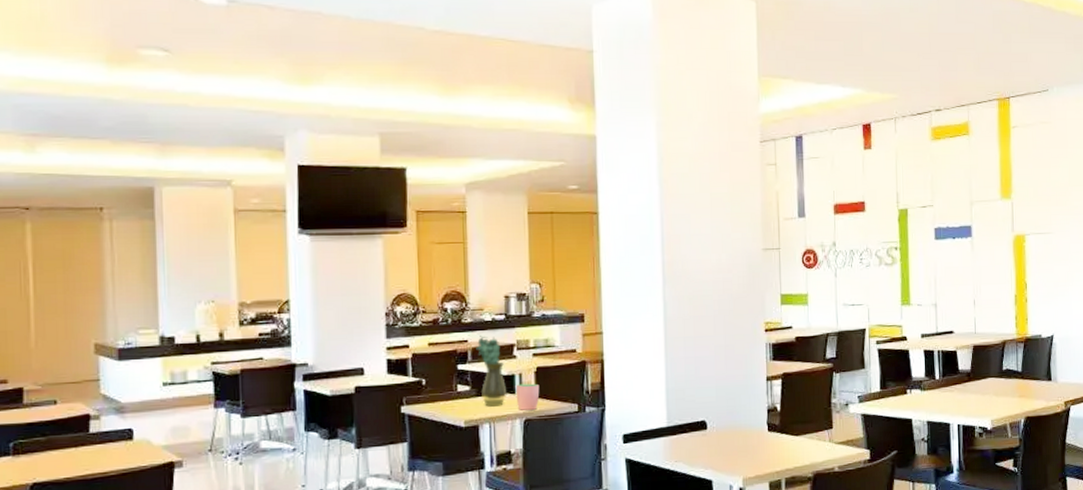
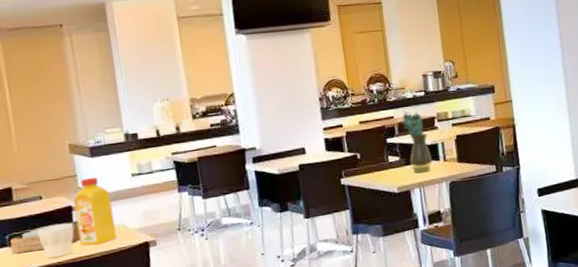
napkin holder: none [13,433,96,465] -> present [10,222,80,254]
cup: none [46,434,90,473] -> present [37,223,74,258]
juice bottle: none [92,383,137,461] -> present [73,177,117,246]
cup: present [515,383,540,410] -> none [439,150,461,175]

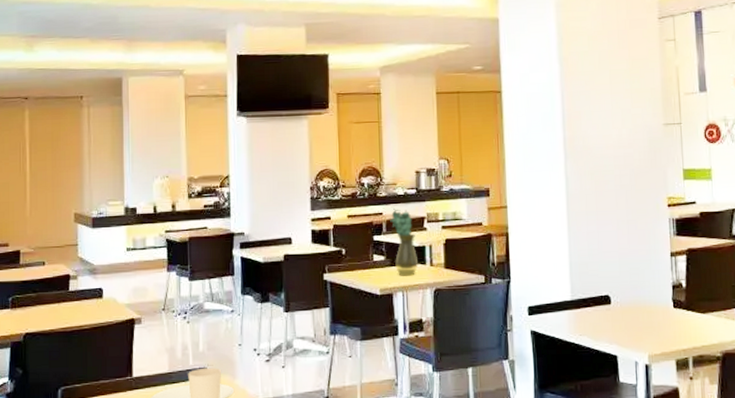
napkin holder: present [10,222,80,254] -> none [11,290,73,317]
cup: present [37,223,74,258] -> none [36,292,70,325]
juice bottle: present [73,177,117,246] -> none [72,247,106,316]

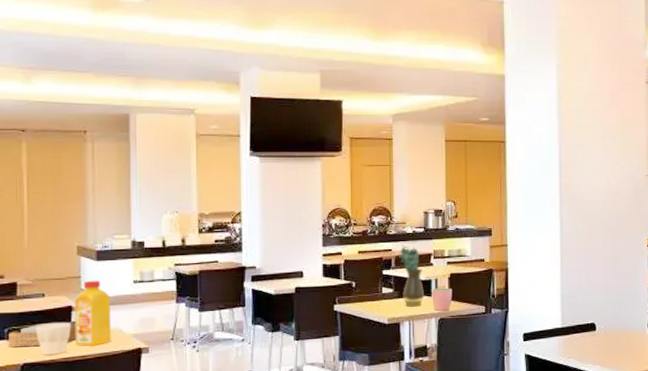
napkin holder: none [11,290,73,317] -> present [8,322,76,348]
cup: none [36,292,70,325] -> present [35,323,72,355]
juice bottle: none [72,247,106,316] -> present [74,280,111,346]
cup: none [426,255,449,280] -> present [432,288,453,311]

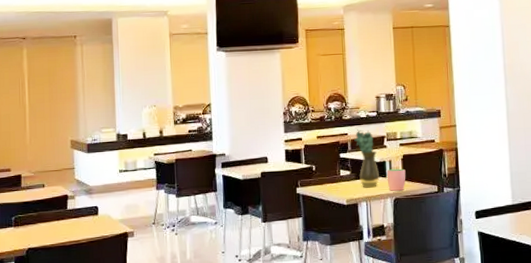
napkin holder: present [8,322,76,348] -> none [15,209,72,234]
cup: present [35,323,72,355] -> none [37,210,68,240]
juice bottle: present [74,280,111,346] -> none [69,170,101,232]

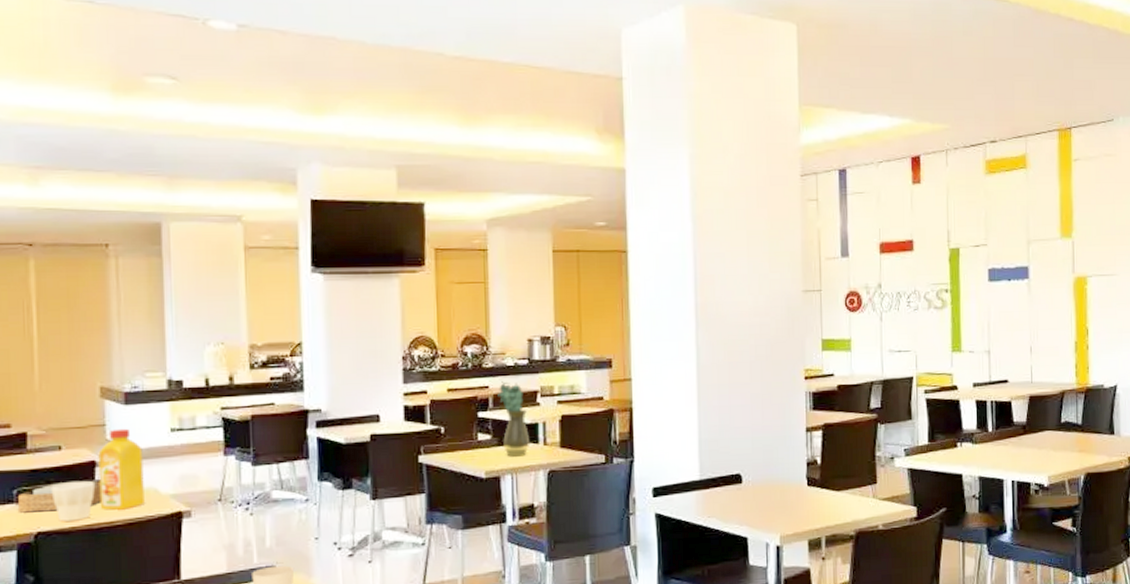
napkin holder: none [15,209,72,234] -> present [17,480,101,513]
cup: none [37,210,68,240] -> present [51,481,96,521]
juice bottle: none [69,170,101,232] -> present [98,428,145,510]
cup: present [386,168,406,191] -> none [539,432,565,461]

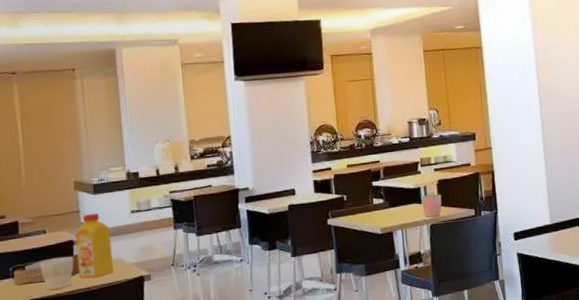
vase: present [497,381,529,457] -> none [387,156,414,216]
cup: none [539,432,565,461] -> present [421,194,442,217]

